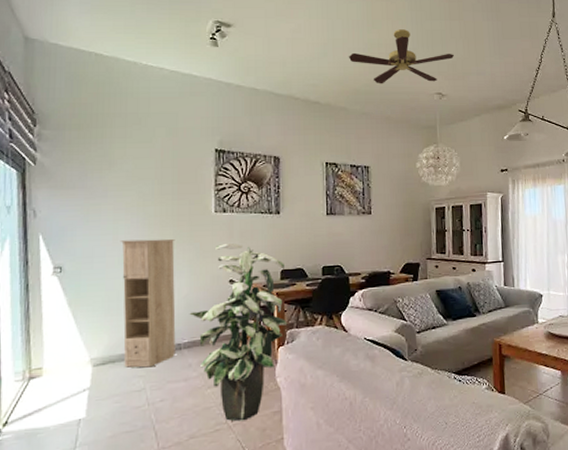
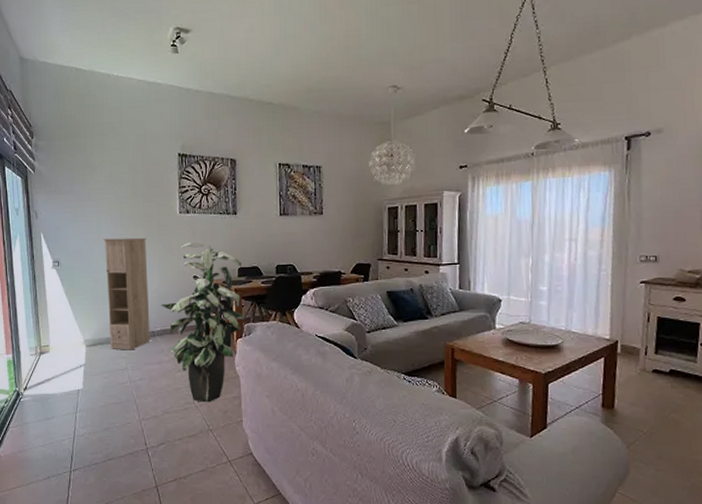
ceiling fan: present [348,29,454,84] -> none [300,19,411,81]

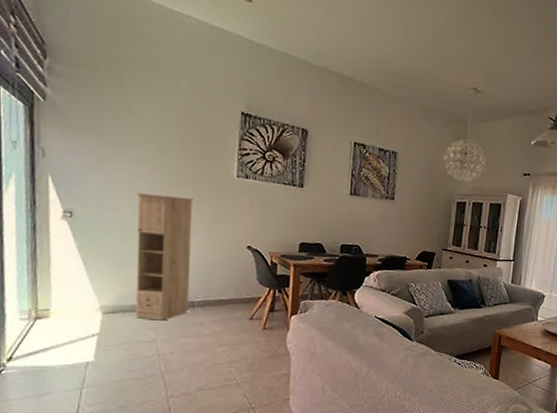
indoor plant: present [160,241,245,403] -> none [204,209,304,380]

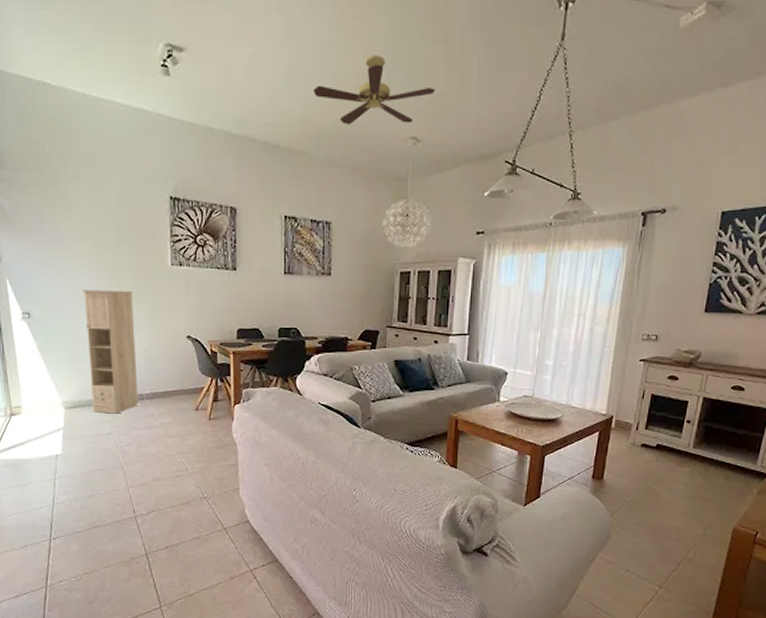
ceiling fan: none [388,15,494,76] -> present [312,55,435,125]

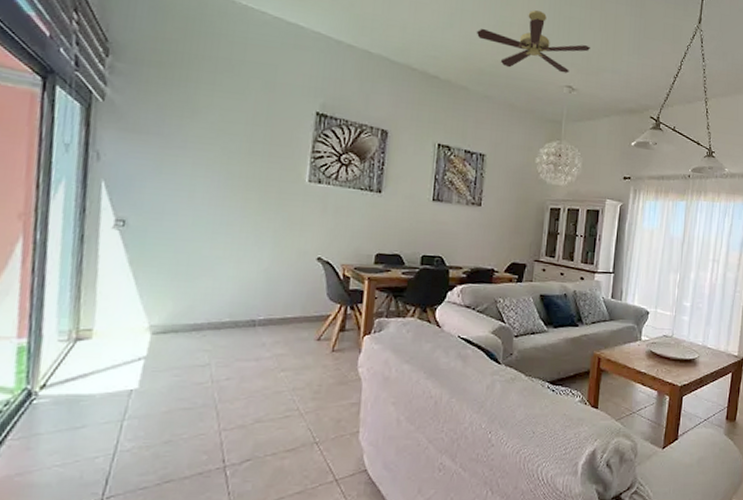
storage cabinet: present [81,290,139,414] -> none [188,199,261,342]

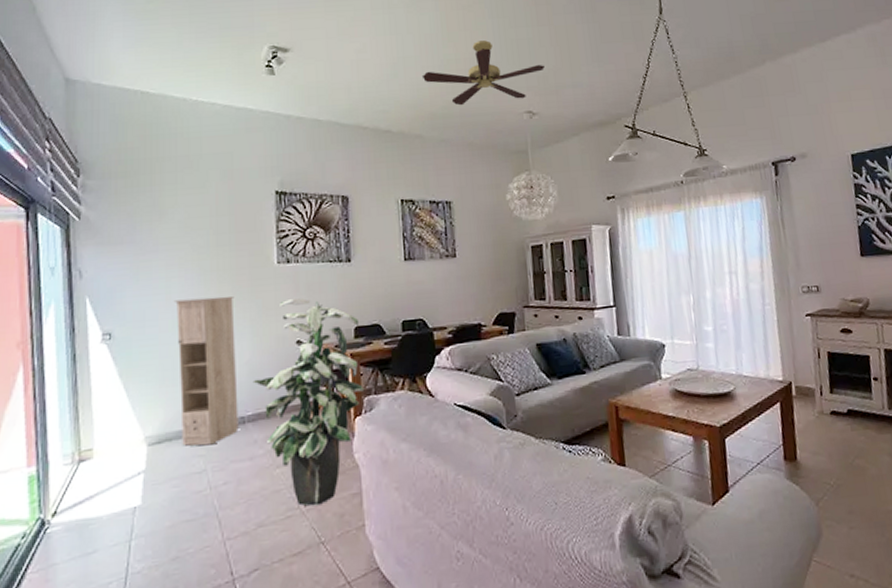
storage cabinet: none [188,199,261,342] -> present [173,296,239,446]
indoor plant: none [268,217,380,410] -> present [253,297,365,506]

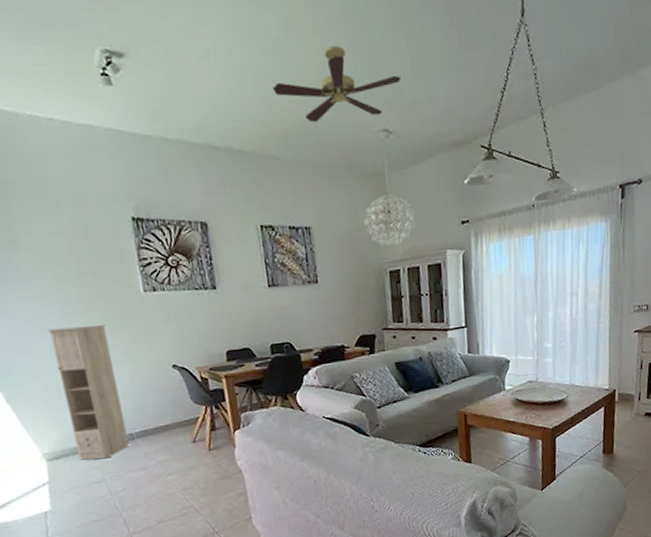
indoor plant: present [253,297,365,506] -> none [136,324,241,505]

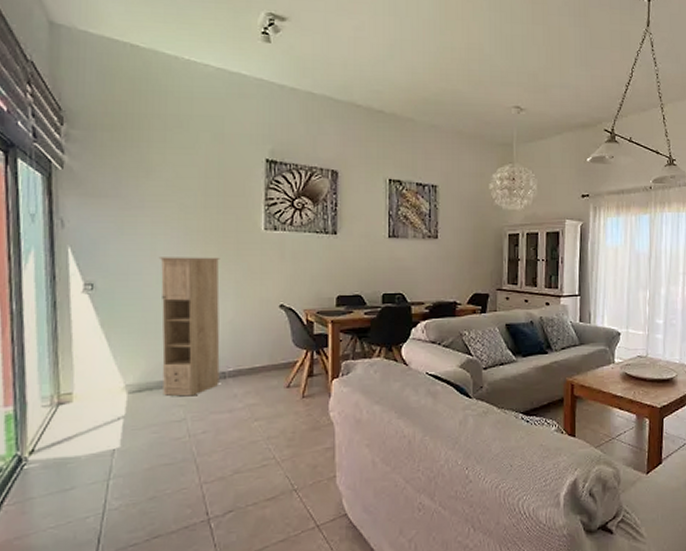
ceiling fan: present [272,46,401,123] -> none [417,32,535,94]

